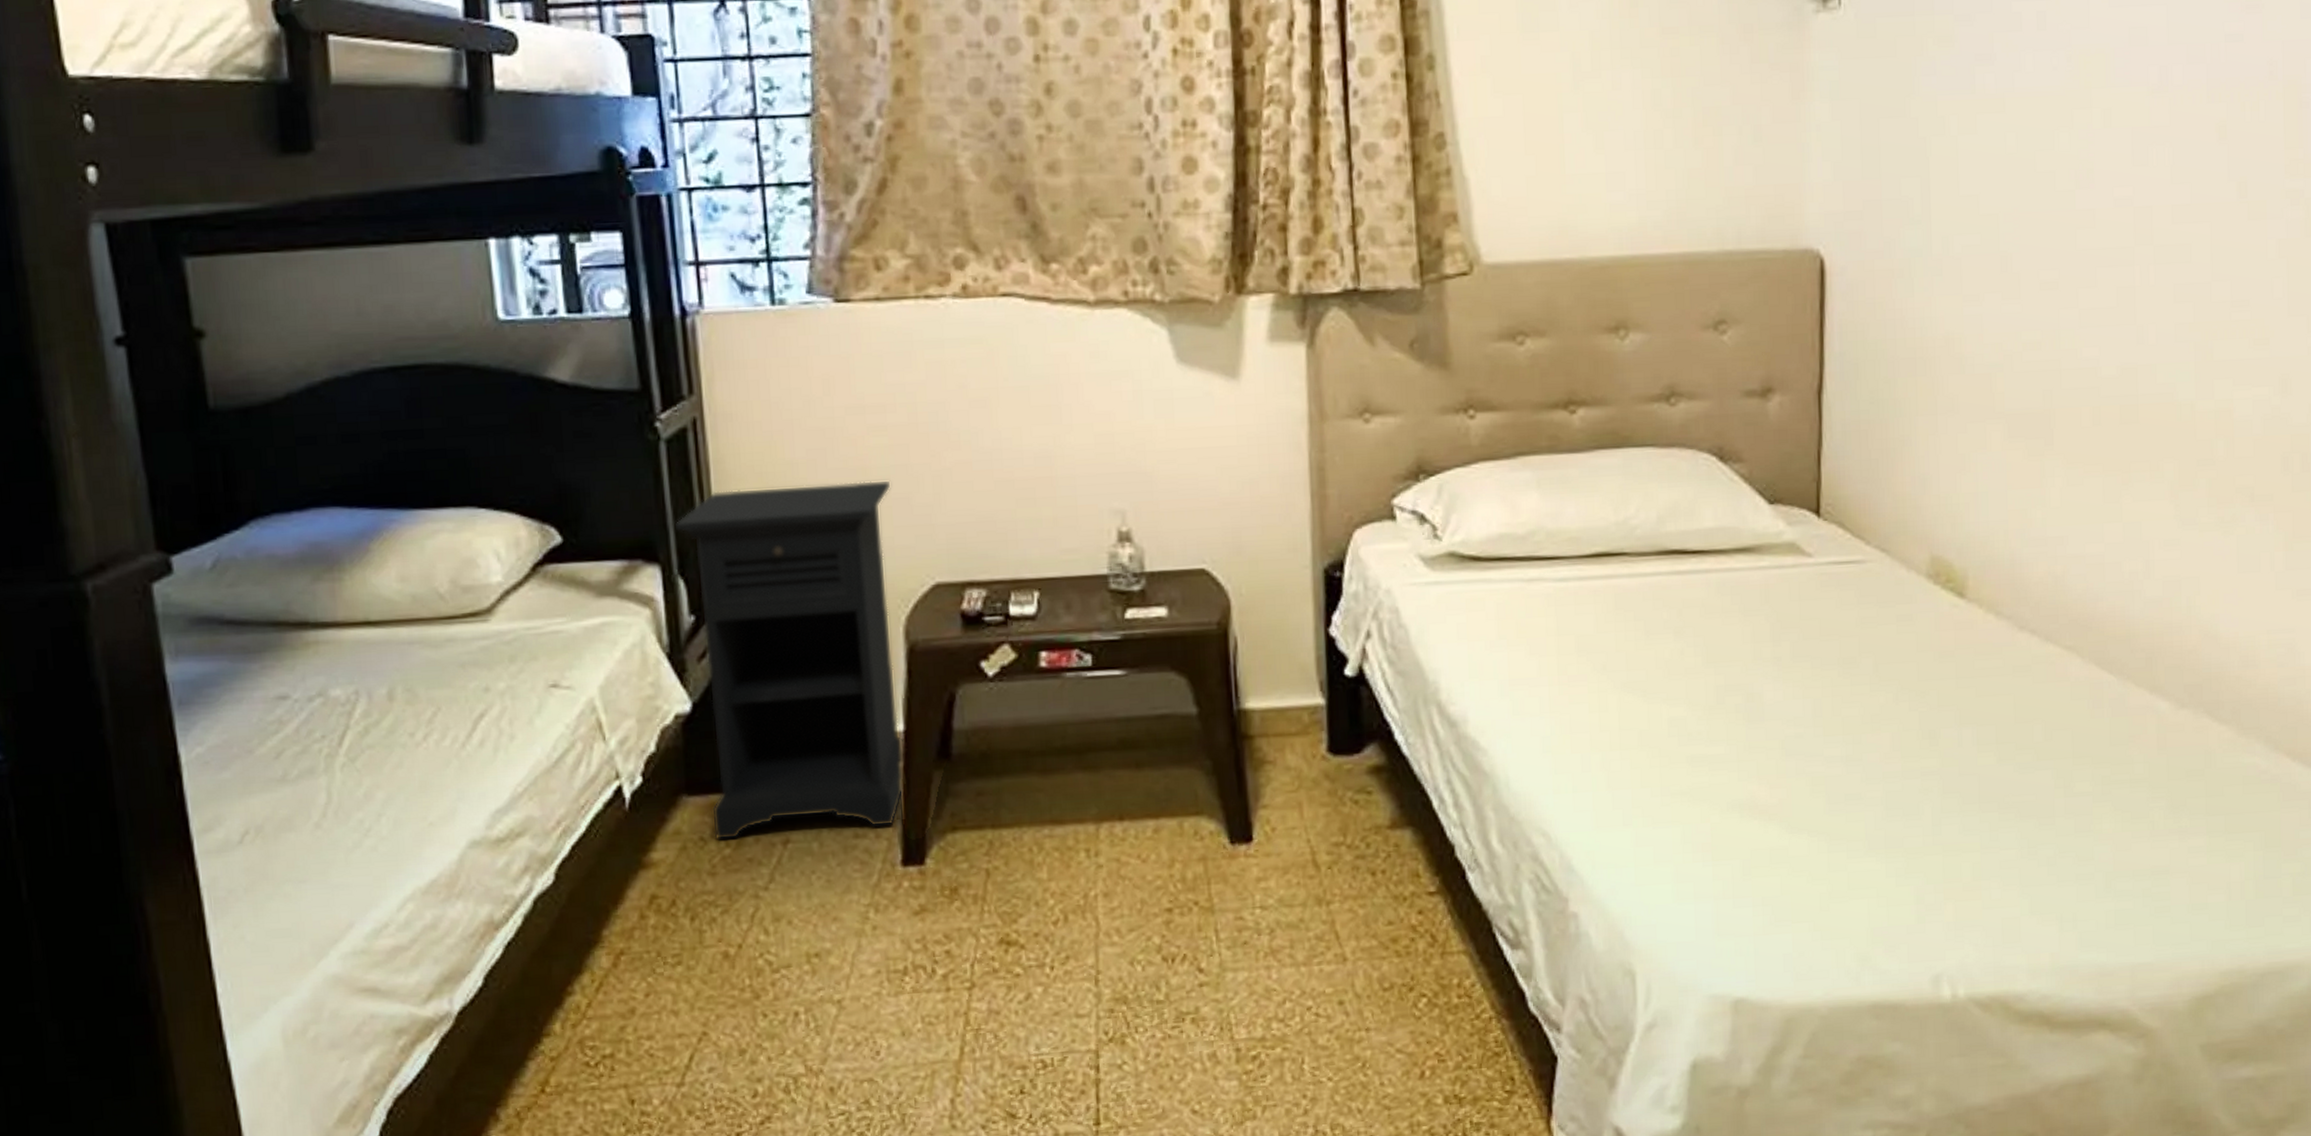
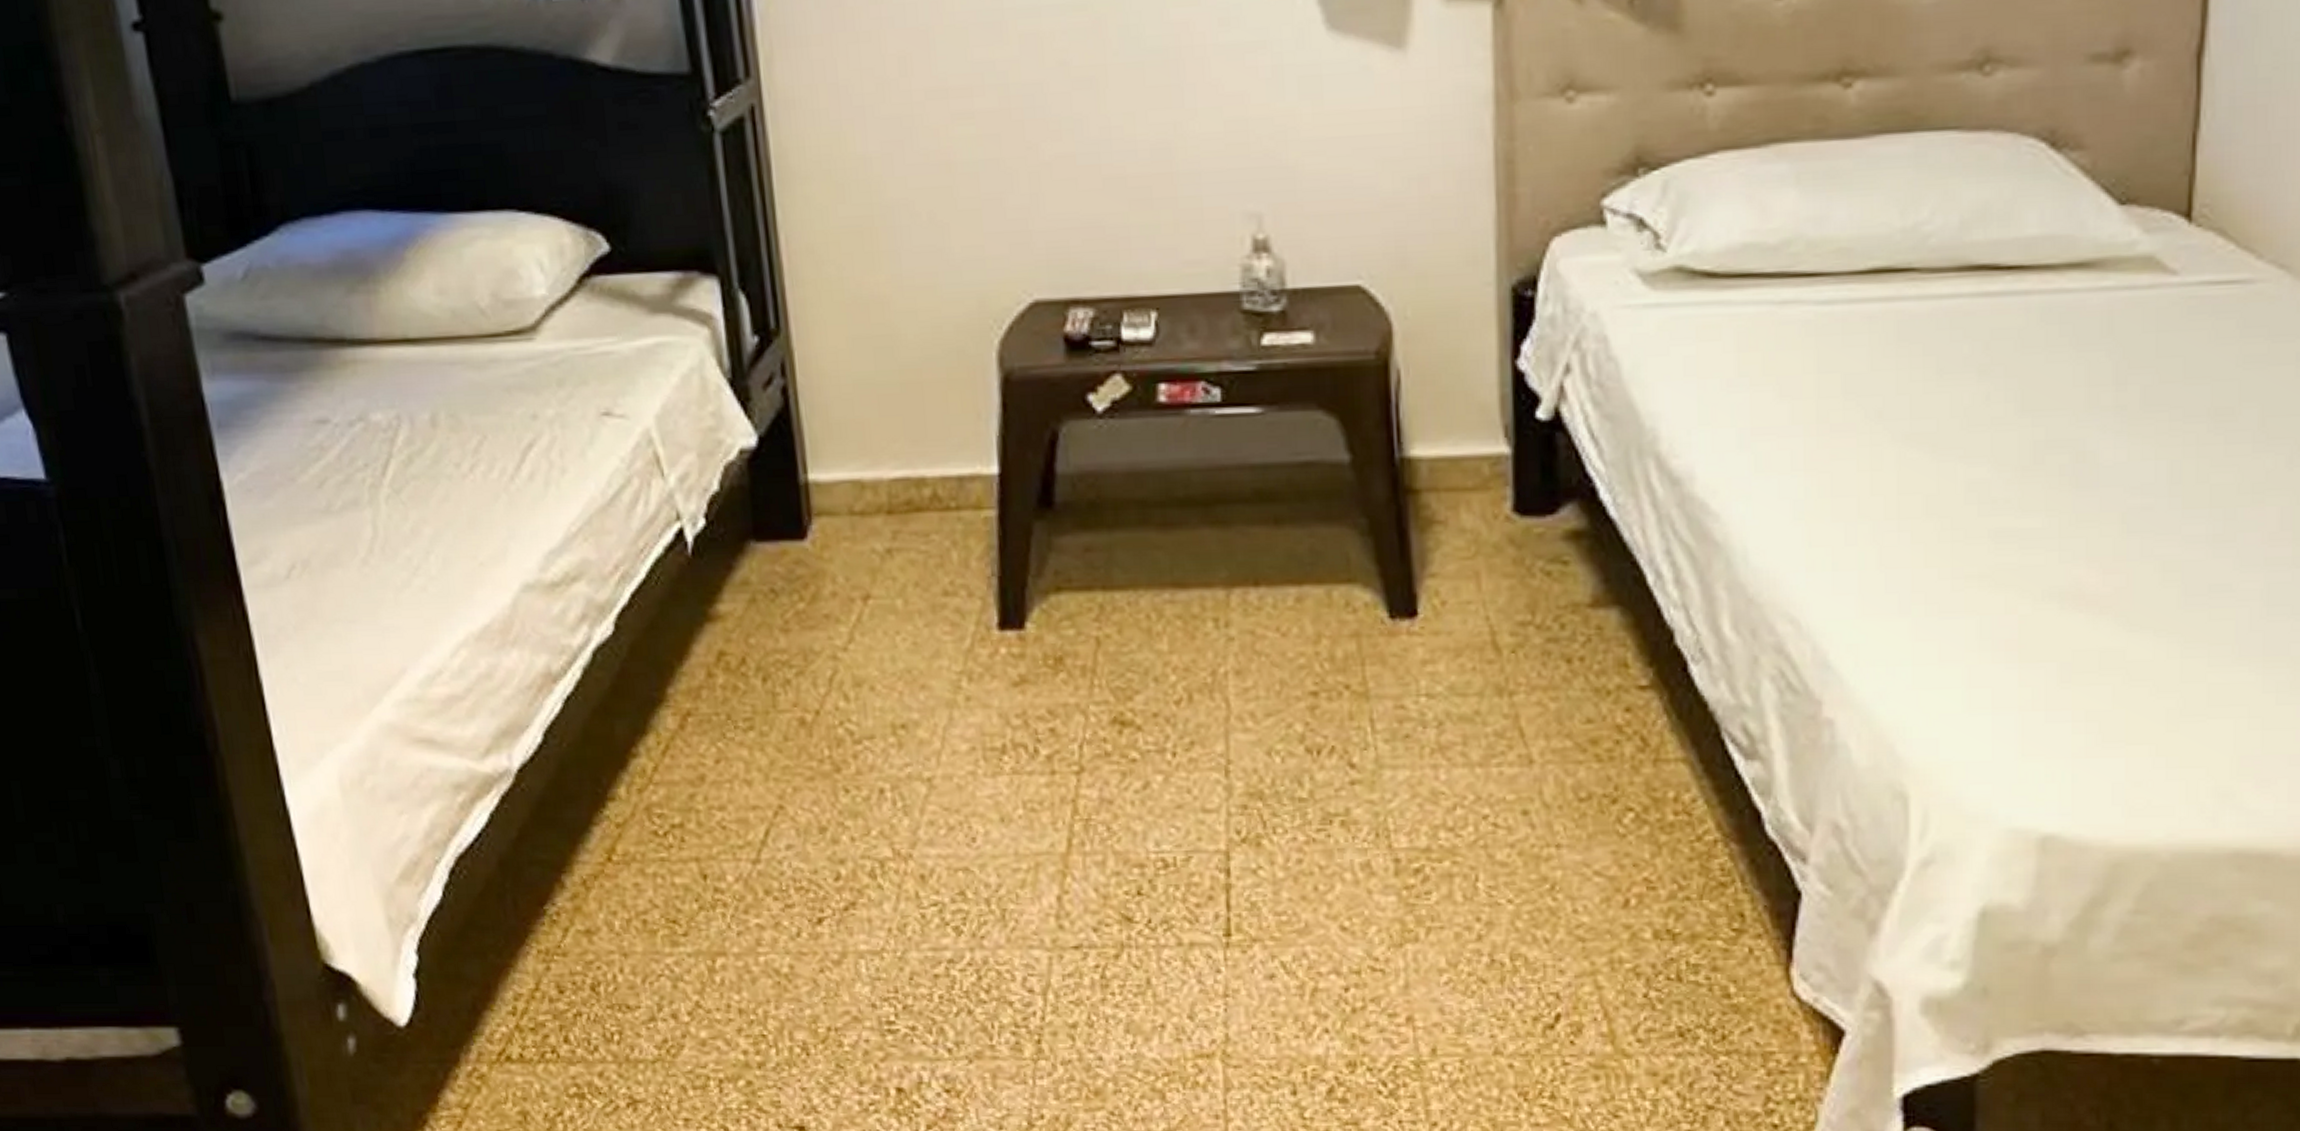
nightstand: present [676,481,904,841] -> none [734,179,1000,593]

